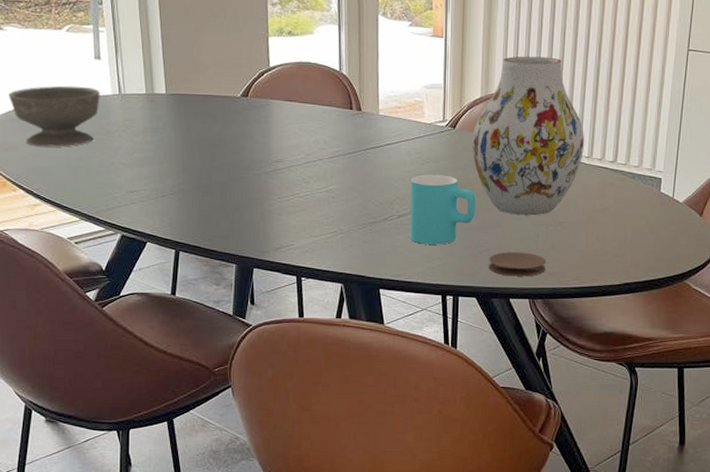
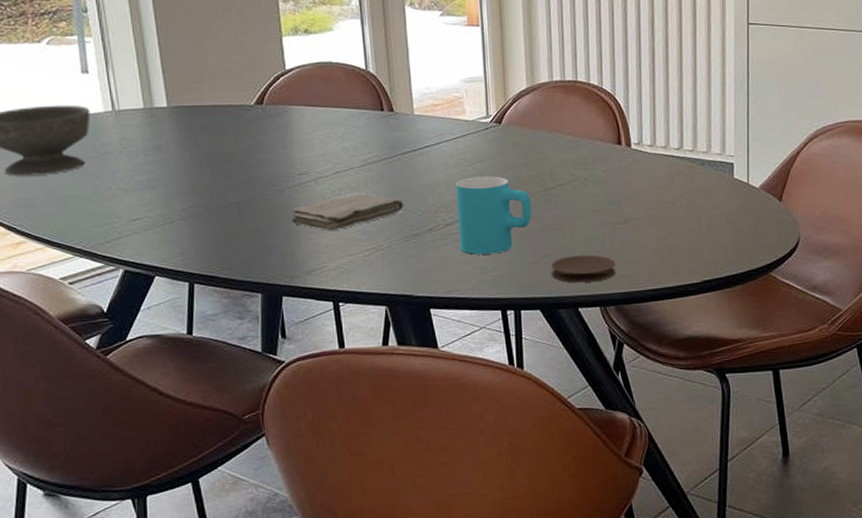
washcloth: none [266,182,364,214] -> present [291,193,404,231]
vase: present [472,56,584,216] -> none [521,40,646,215]

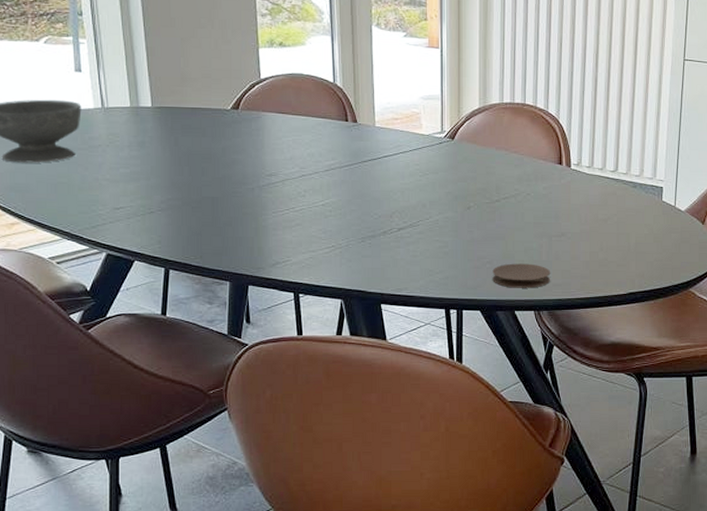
washcloth: present [291,193,404,231] -> none [260,195,362,229]
cup: present [455,176,531,255] -> none [410,186,477,258]

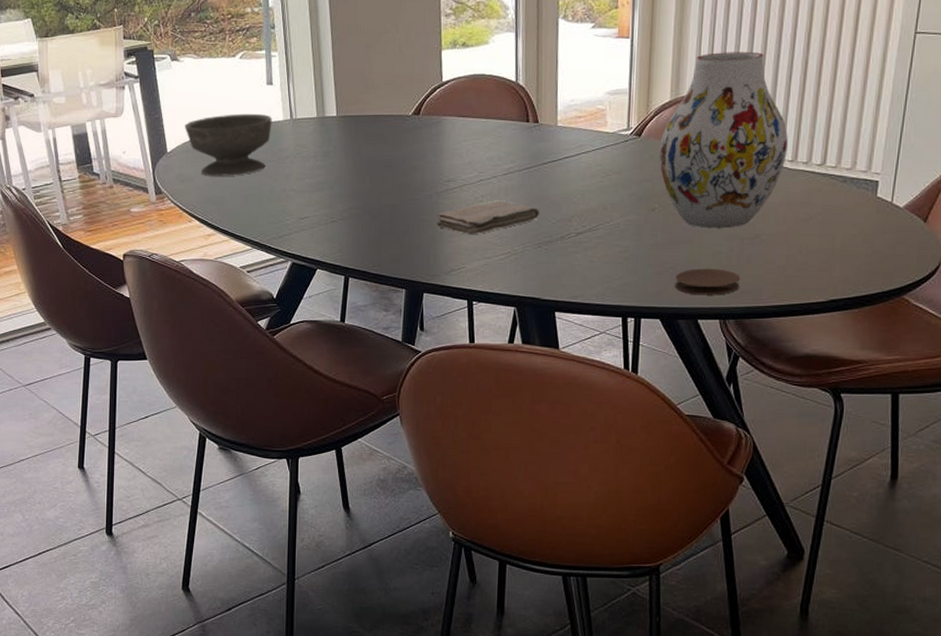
washcloth: none [260,195,362,229] -> present [437,200,540,235]
vase: none [472,66,584,227] -> present [659,51,788,229]

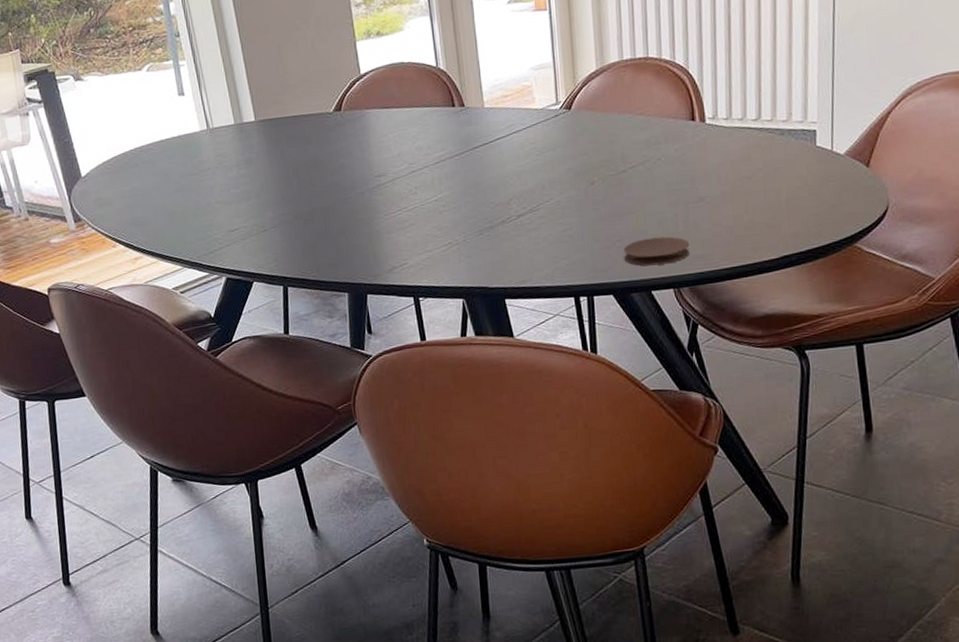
bowl: present [185,113,272,176] -> none [97,126,189,197]
washcloth: present [437,200,540,235] -> none [371,190,478,229]
vase: present [659,51,788,229] -> none [591,11,721,197]

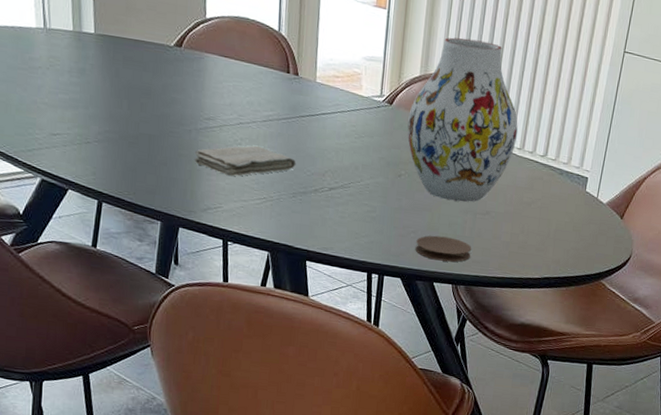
washcloth: none [371,190,478,229] -> present [195,145,296,177]
vase: none [591,11,721,197] -> present [407,37,518,202]

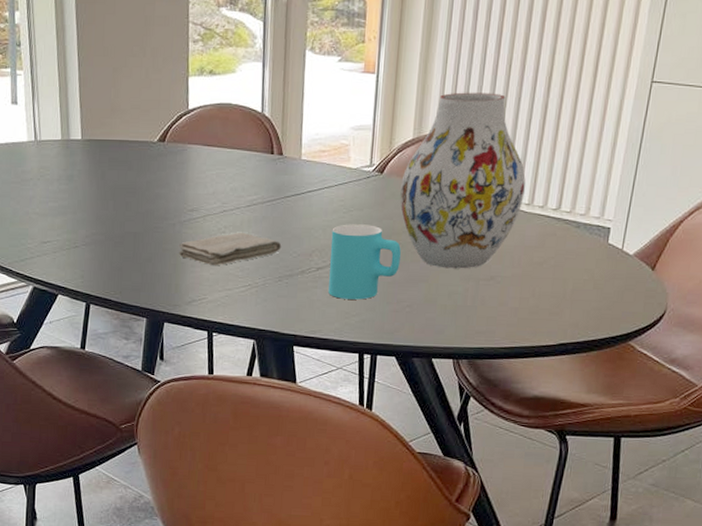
cup: none [340,149,408,222] -> present [328,224,401,300]
coaster: present [415,235,472,262] -> none [411,308,475,335]

